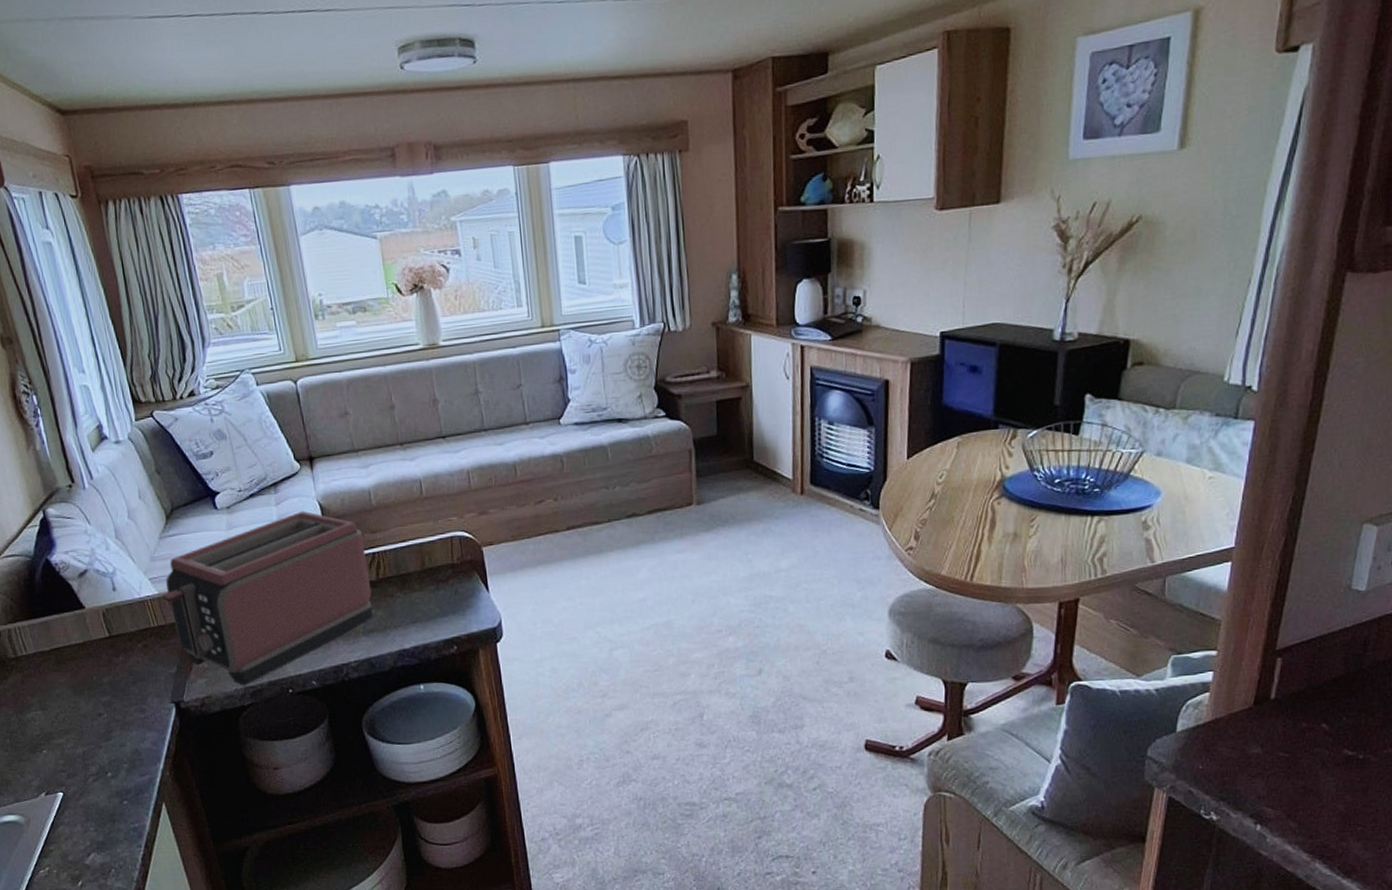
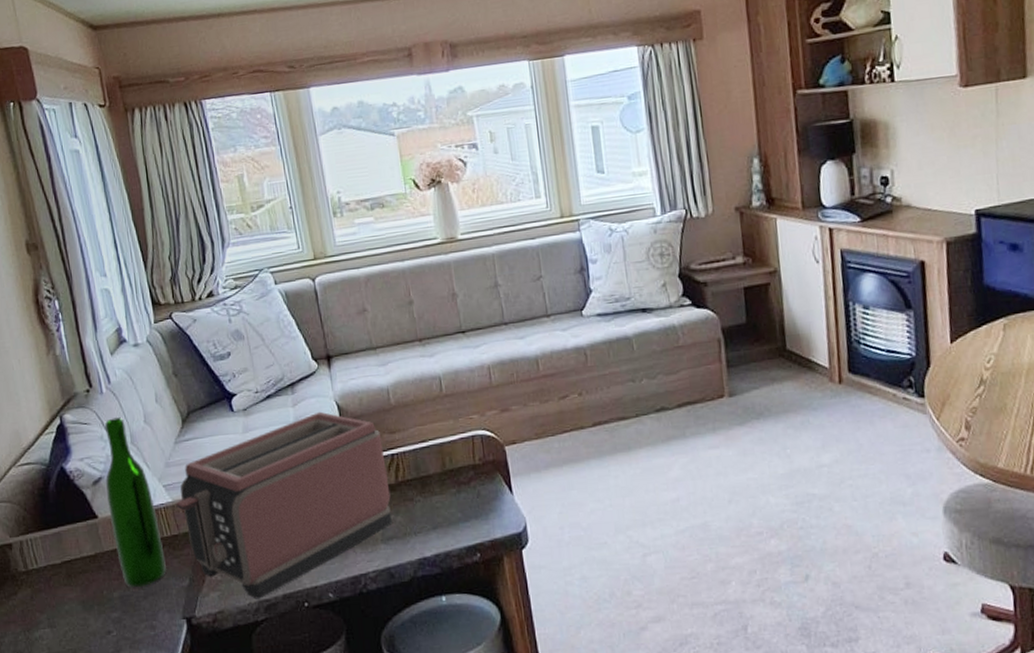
wine bottle: none [89,512,154,674] -> present [105,417,166,587]

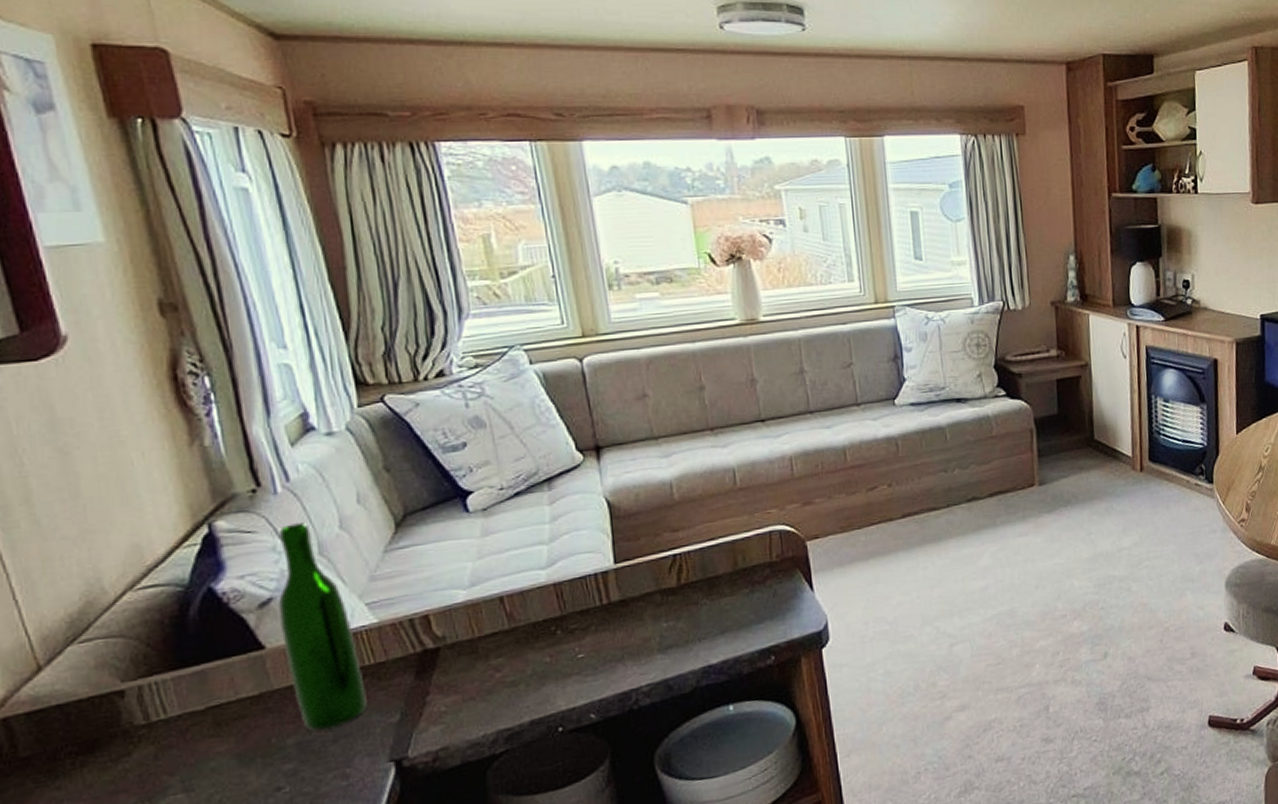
toaster: present [176,411,392,599] -> none [383,509,672,730]

